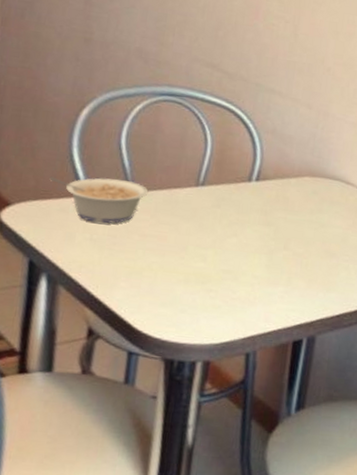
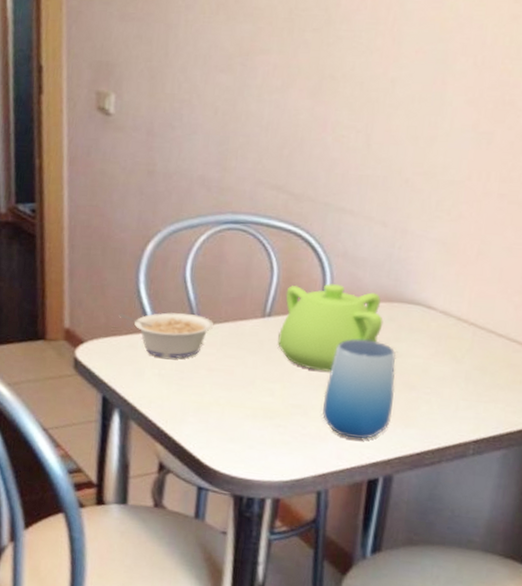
teapot: none [210,157,308,240] -> present [278,283,383,372]
cup: none [252,209,319,303] -> present [322,339,396,439]

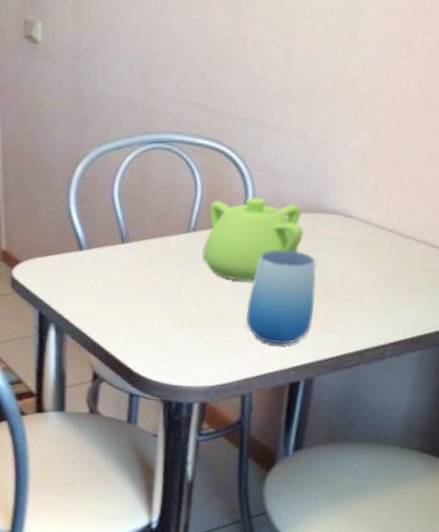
legume: present [119,311,214,359] -> none [52,230,142,275]

